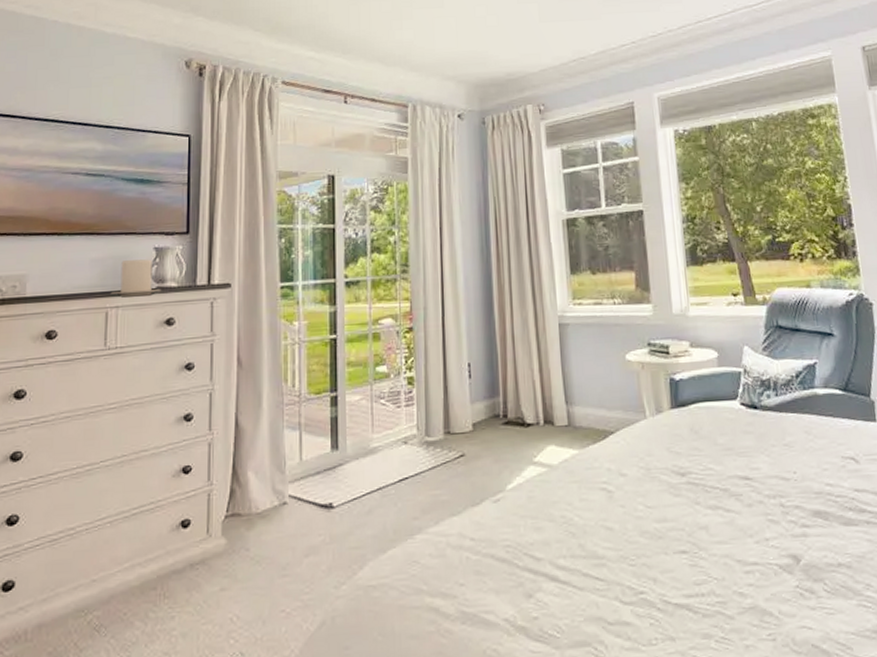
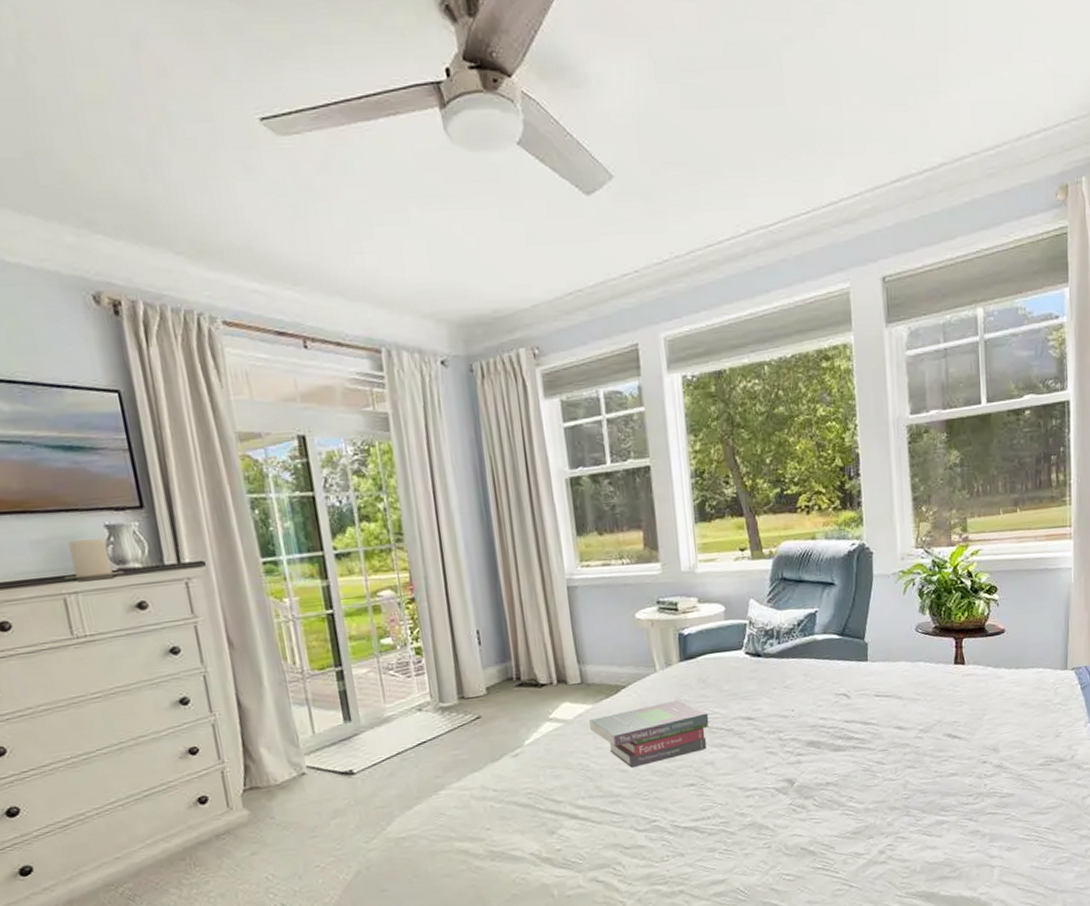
books: none [575,451,703,525] -> present [589,700,709,768]

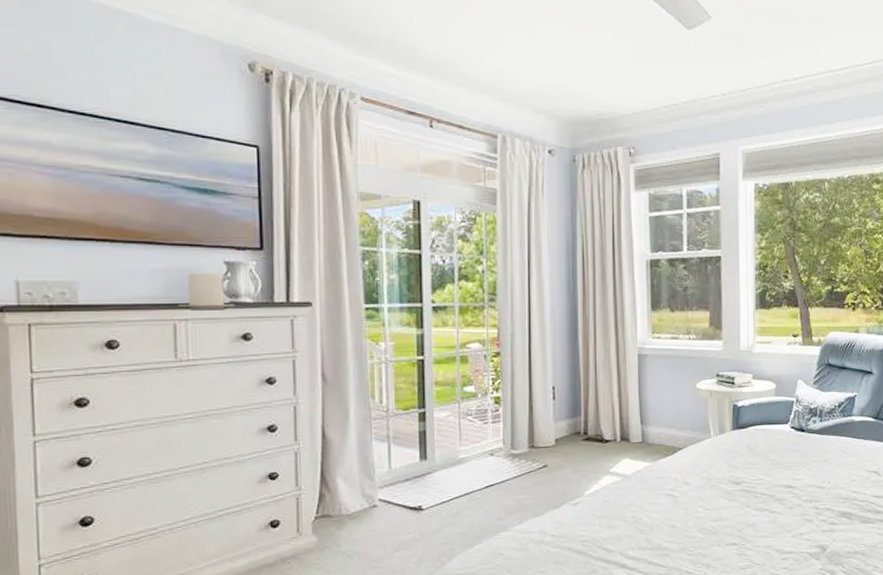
books: present [589,700,709,768] -> none [646,464,754,524]

